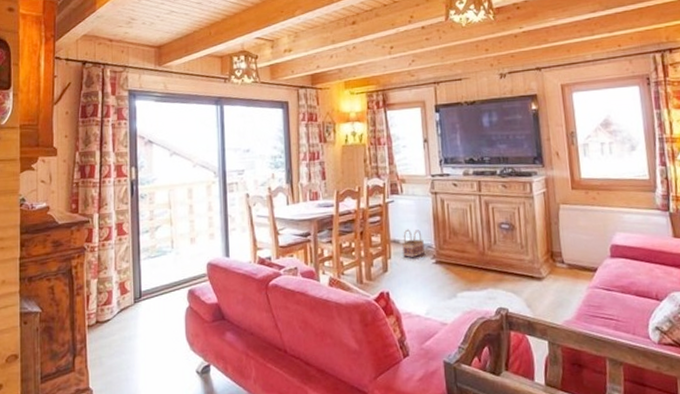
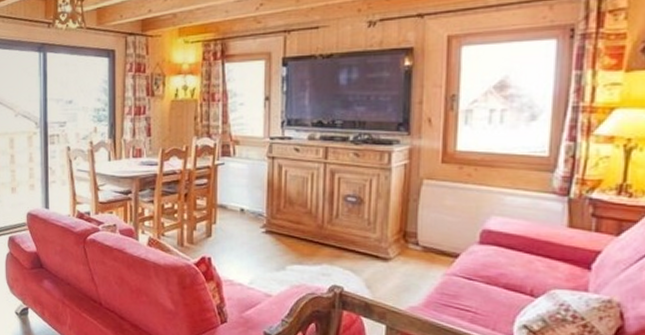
basket: present [402,229,425,258] -> none [230,194,254,225]

